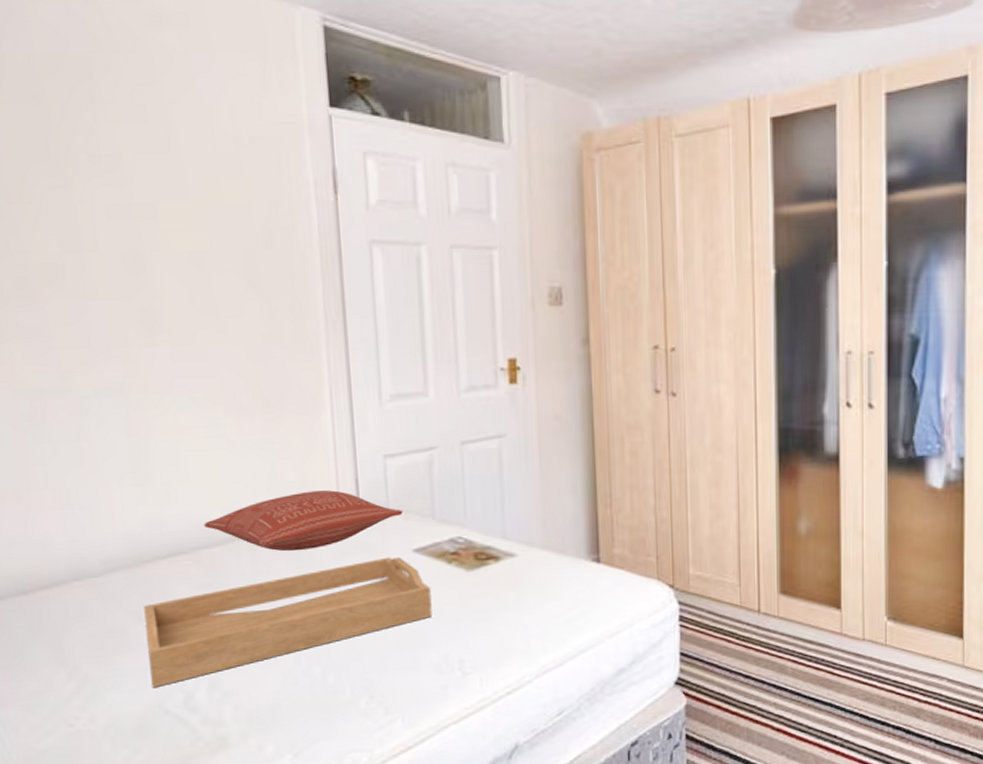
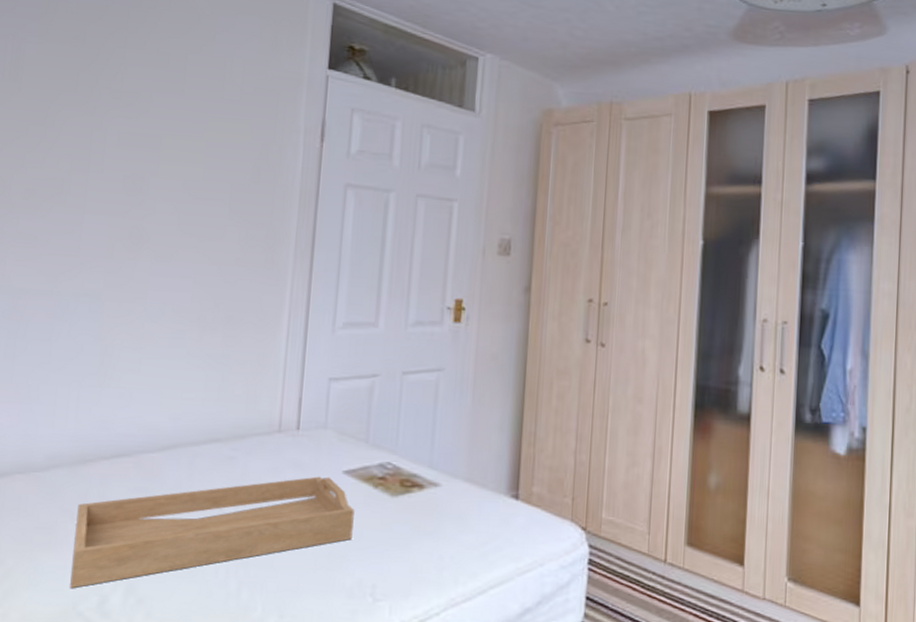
pillow: present [204,490,403,552] -> none [150,406,339,463]

